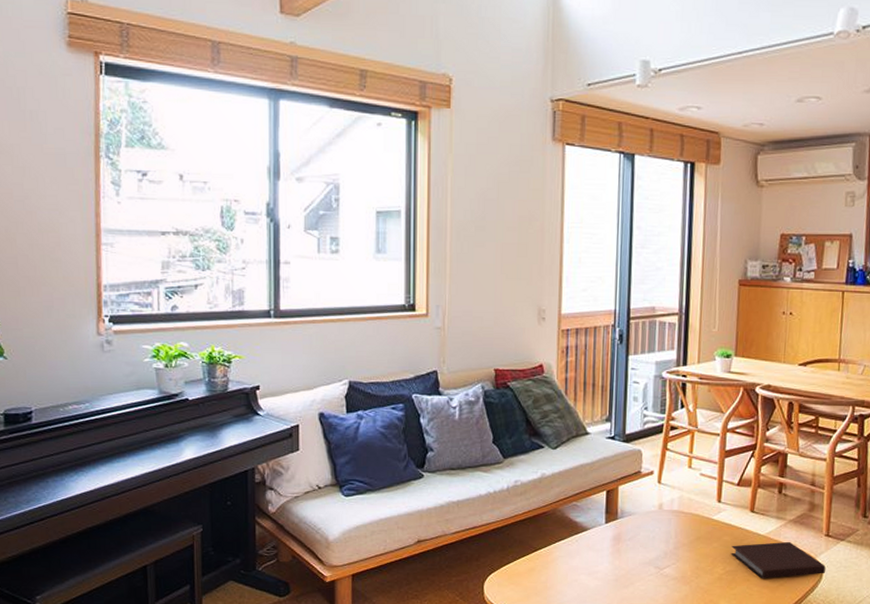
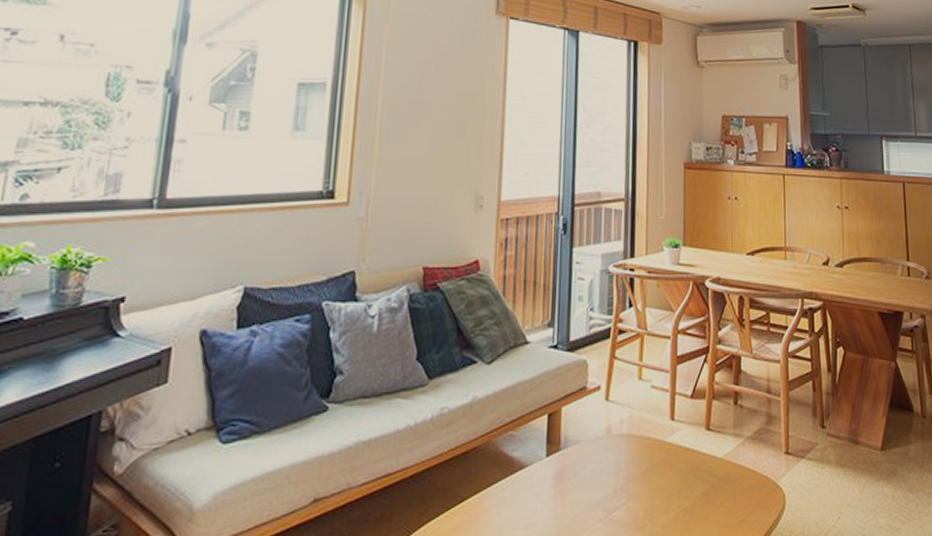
notebook: present [731,541,826,578] -> none [687,463,788,514]

